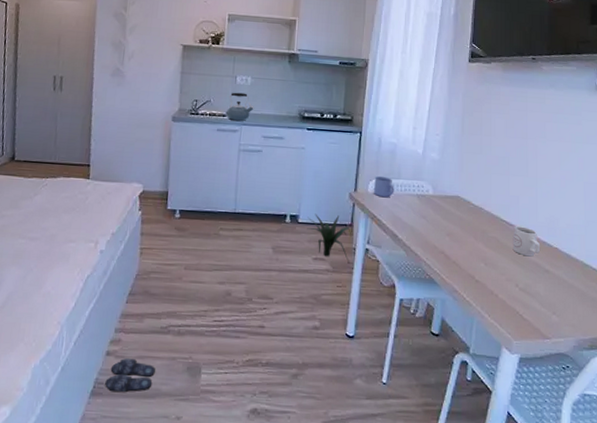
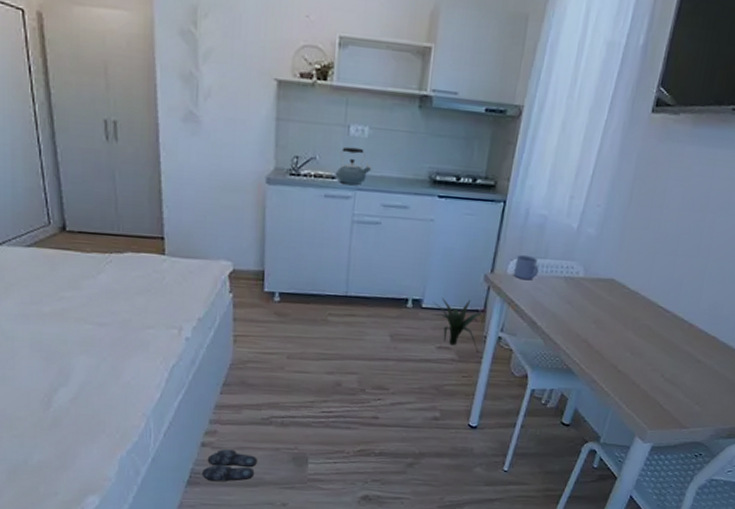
mug: present [512,226,541,257] -> none [665,313,697,346]

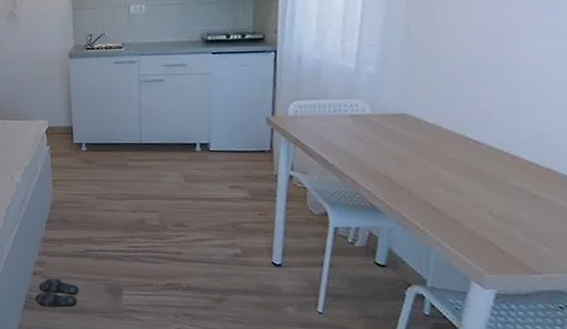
kettle: present [336,146,373,186] -> none [123,22,152,52]
plant: present [431,297,483,353] -> none [220,141,272,191]
cup: present [514,255,539,281] -> none [295,98,321,120]

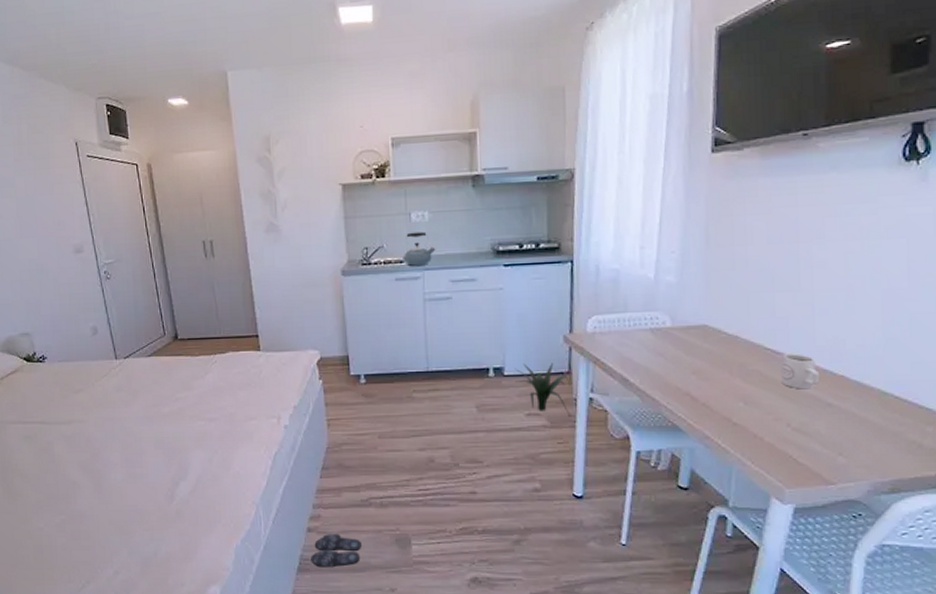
kettle: none [123,22,152,52] -> present [404,231,437,267]
plant: none [220,141,272,191] -> present [514,363,571,417]
mug: none [483,145,525,180] -> present [781,354,820,390]

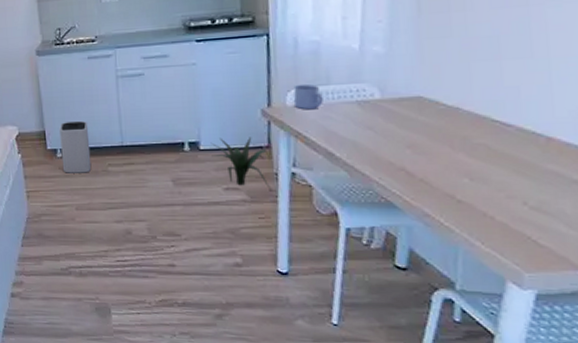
slippers: present [311,533,361,568] -> none [15,299,63,332]
trash can: none [364,344,396,400] -> present [59,120,92,173]
kettle: present [404,231,437,267] -> none [95,11,128,45]
cup: none [594,312,620,337] -> present [293,84,323,110]
mug: present [781,354,820,390] -> none [512,126,563,165]

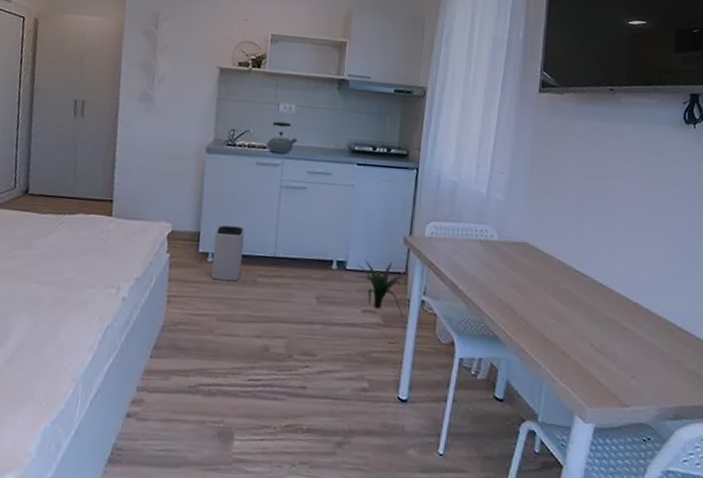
kettle: none [95,11,128,45] -> present [267,121,299,155]
cup: present [293,84,323,110] -> none [432,219,454,243]

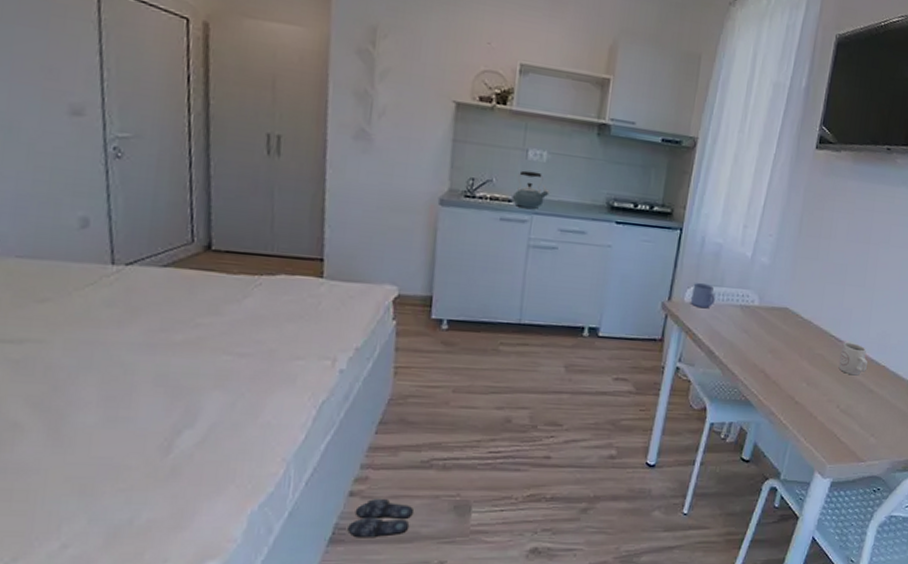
slippers: none [124,420,182,461] -> present [347,498,413,538]
trash can: present [210,225,245,282] -> none [445,288,486,351]
plant: present [355,259,405,317] -> none [608,326,661,384]
cup: none [432,219,454,243] -> present [691,283,715,309]
mug: none [587,277,619,313] -> present [838,342,868,376]

